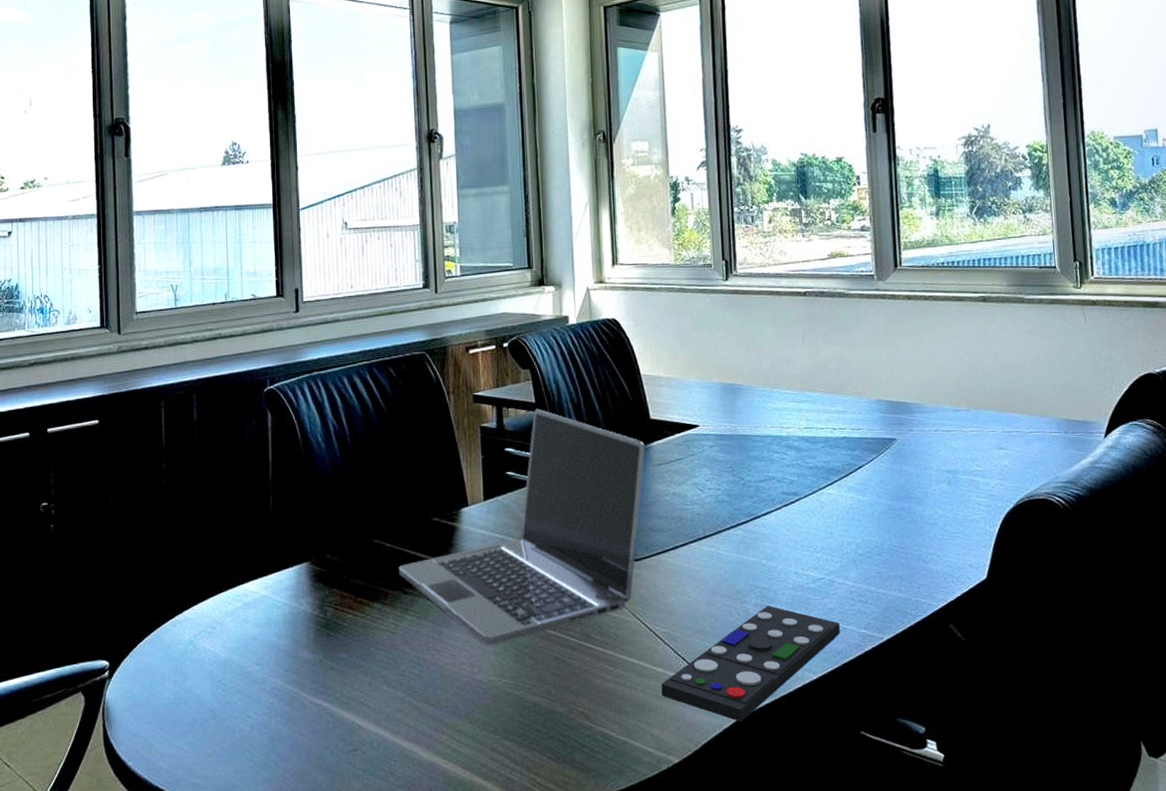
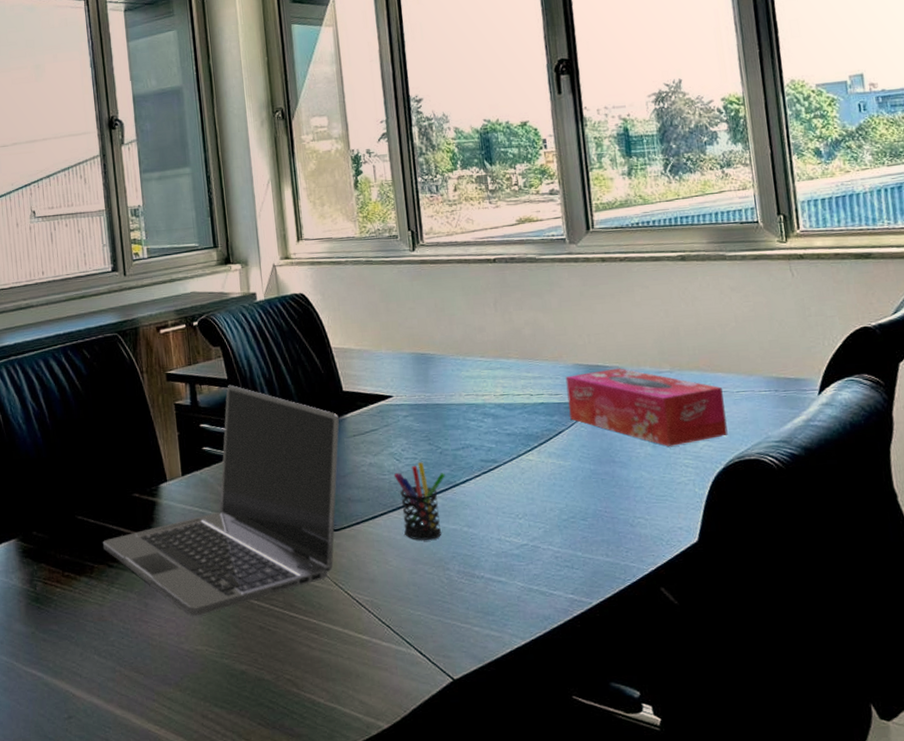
remote control: present [661,606,840,722] -> none [367,572,547,688]
pen holder: none [696,493,747,572] -> present [393,462,445,540]
tissue box: none [868,405,1019,484] -> present [565,368,728,446]

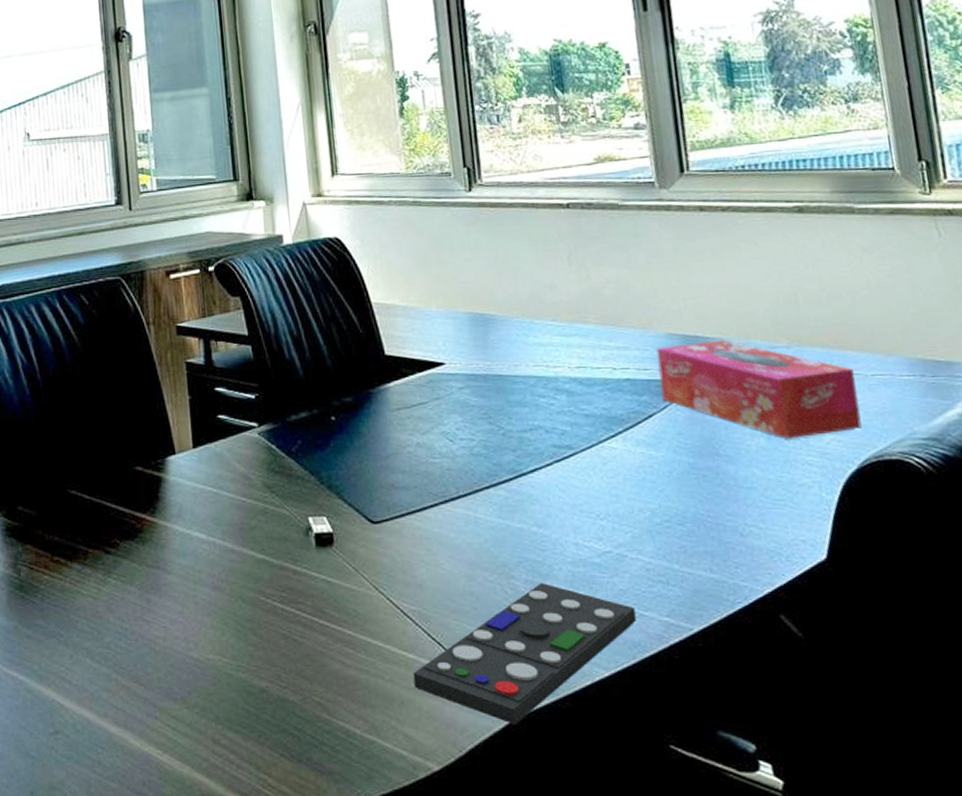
laptop: present [103,384,339,617] -> none [99,342,381,619]
remote control: none [367,572,547,688] -> present [413,583,636,725]
pen holder: present [393,462,445,540] -> none [446,444,509,540]

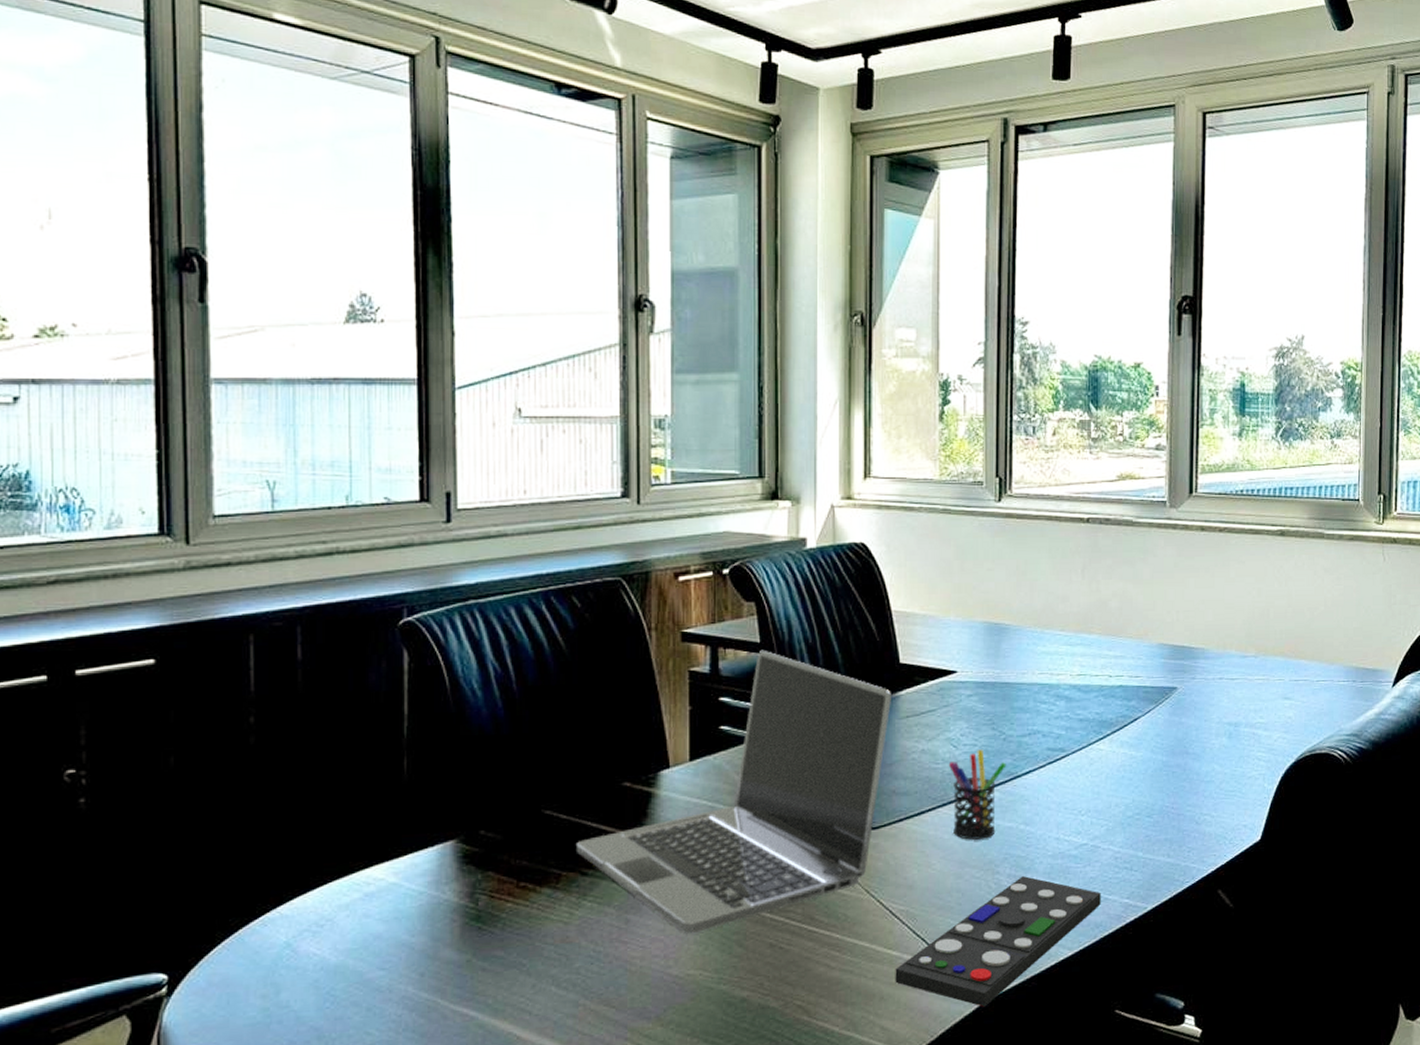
laptop: none [99,342,381,619] -> present [577,649,891,934]
pen holder: none [446,444,509,540] -> present [948,749,1007,840]
tissue box: present [656,340,862,439] -> none [1148,650,1303,737]

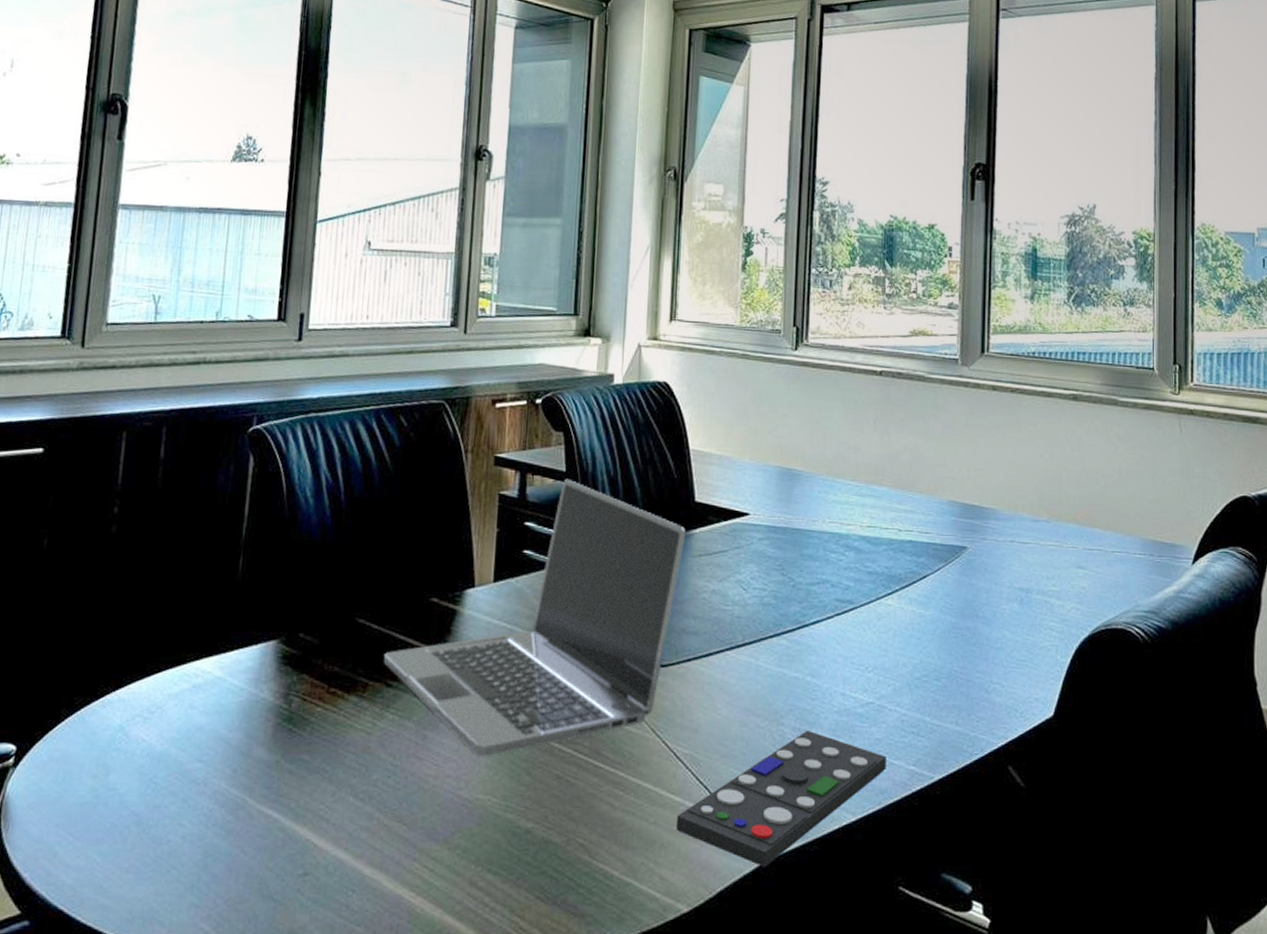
pen holder: present [948,749,1007,840] -> none [737,594,795,688]

